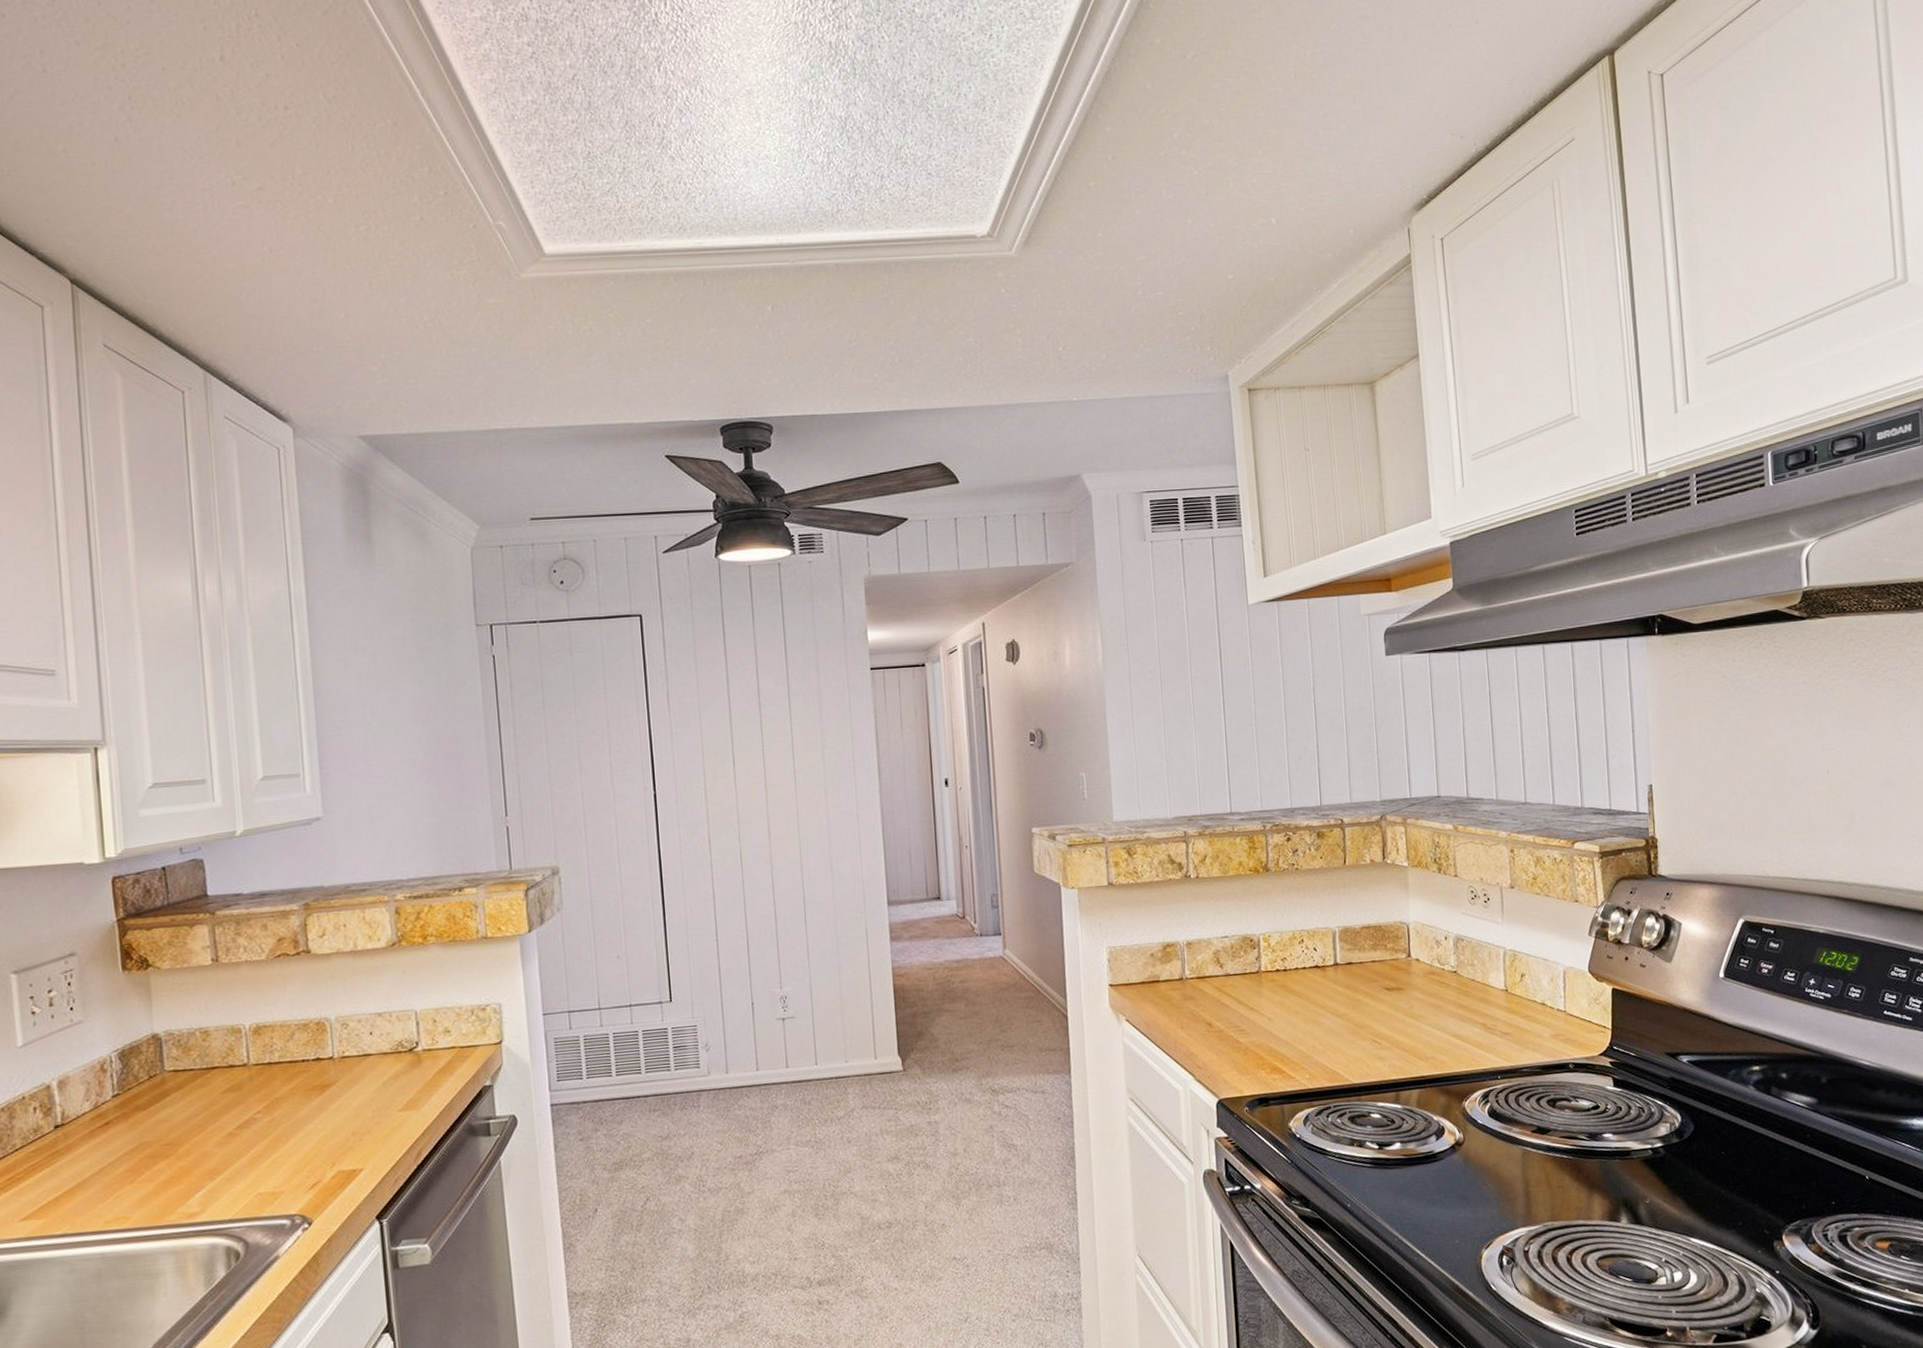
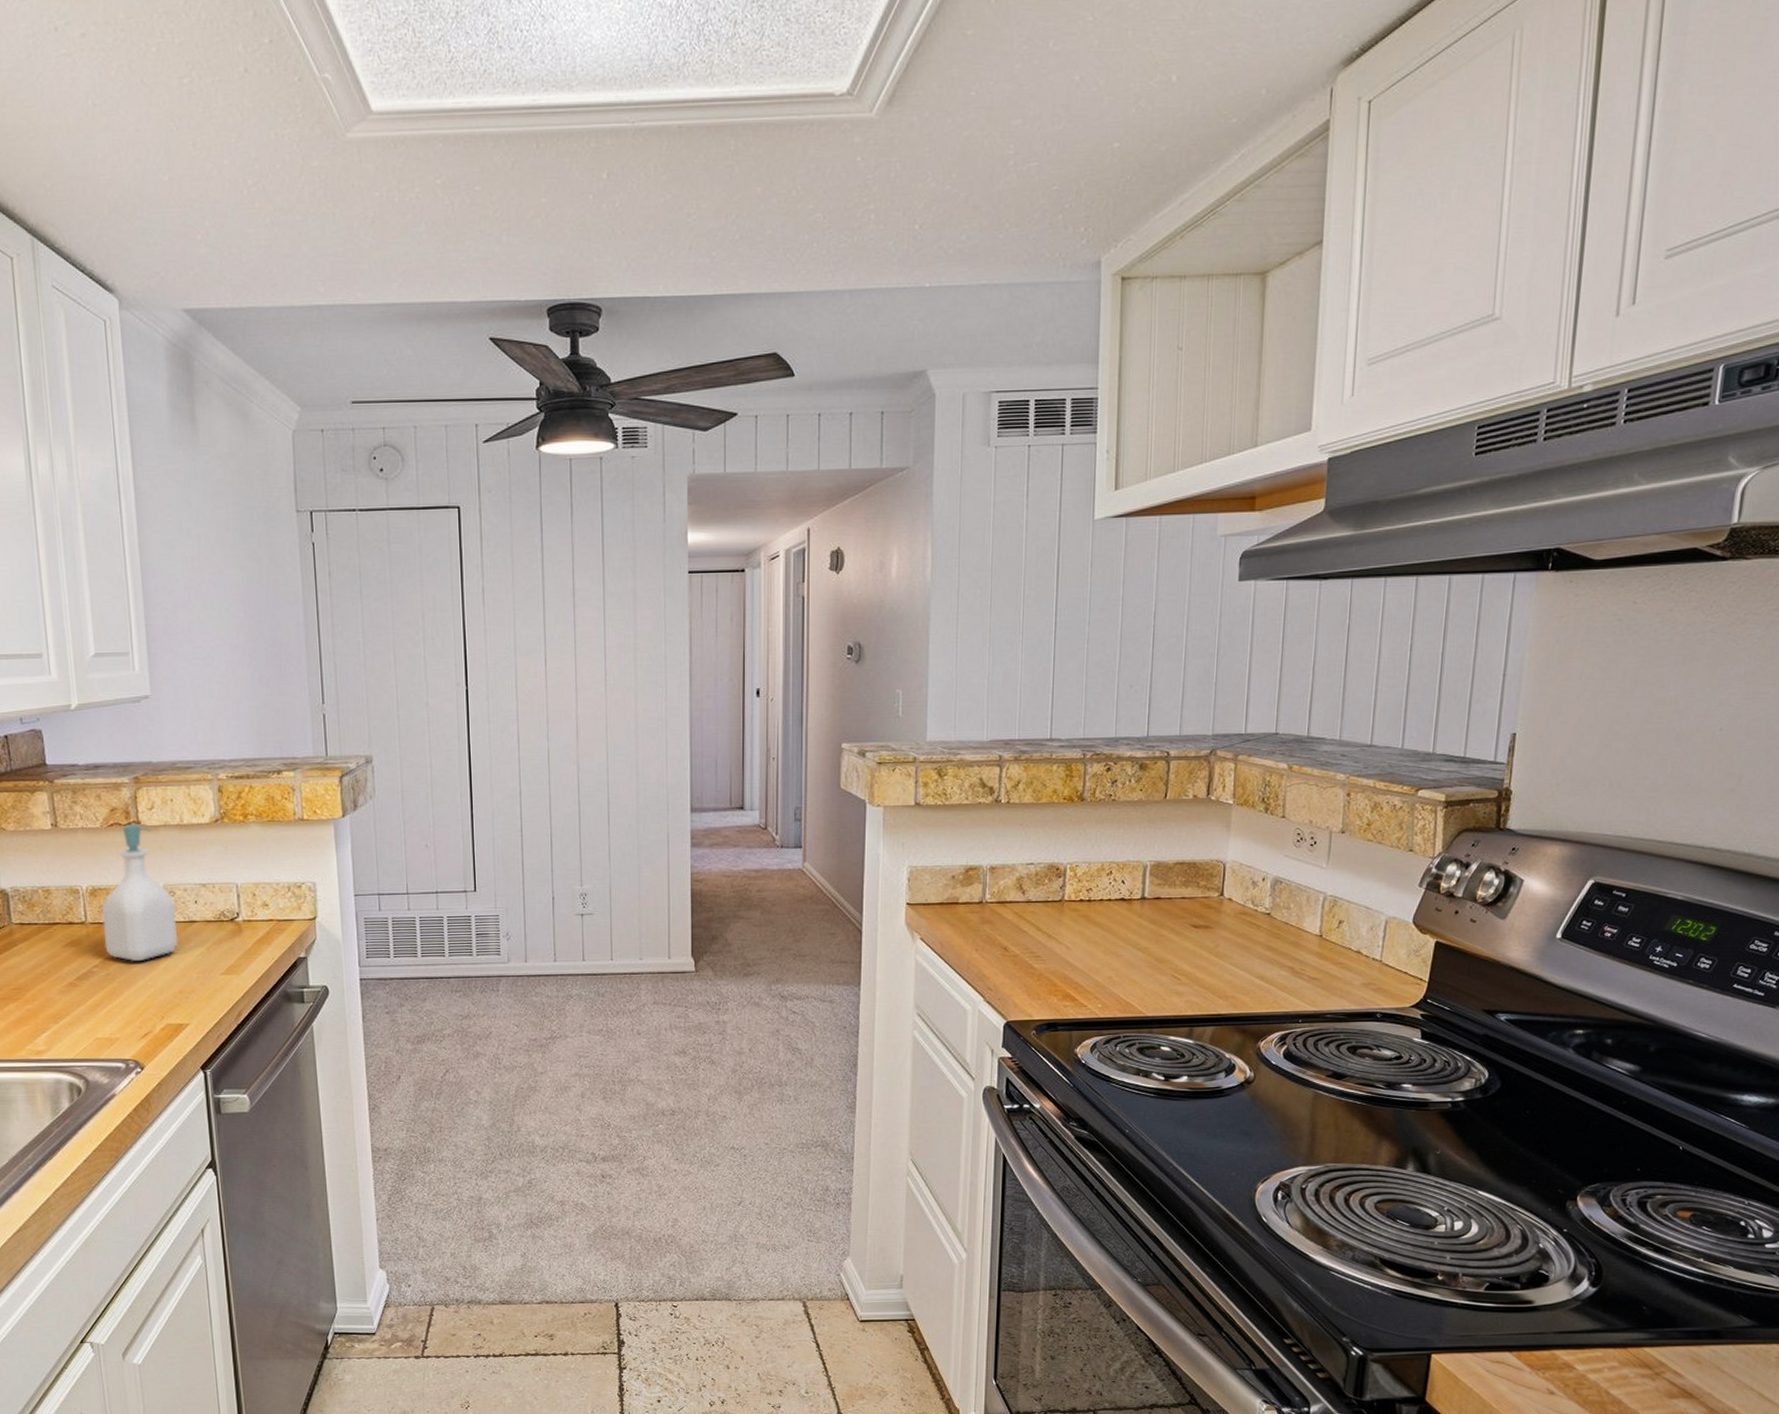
soap bottle: none [266,953,351,1103] -> present [101,824,178,961]

